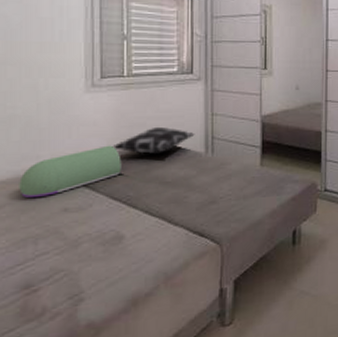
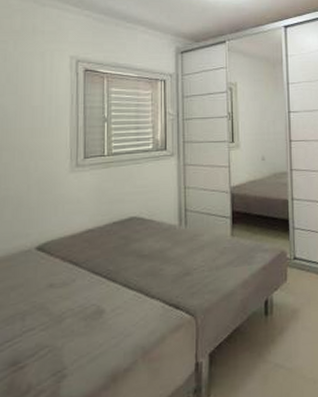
cushion: present [19,145,122,198] -> none [10,221,102,275]
decorative pillow: present [113,126,195,155] -> none [95,201,169,229]

